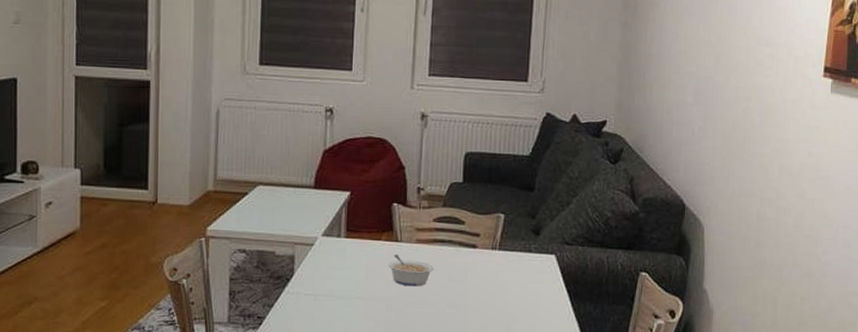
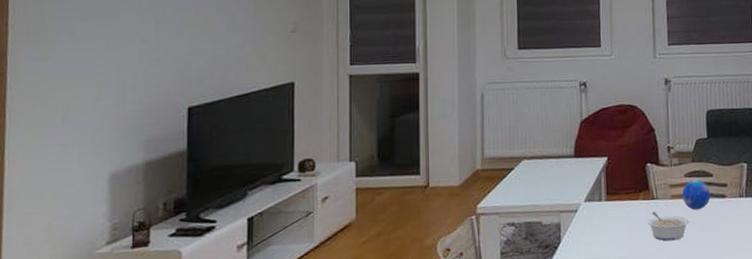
decorative orb: none [428,226,460,258] -> present [681,180,711,211]

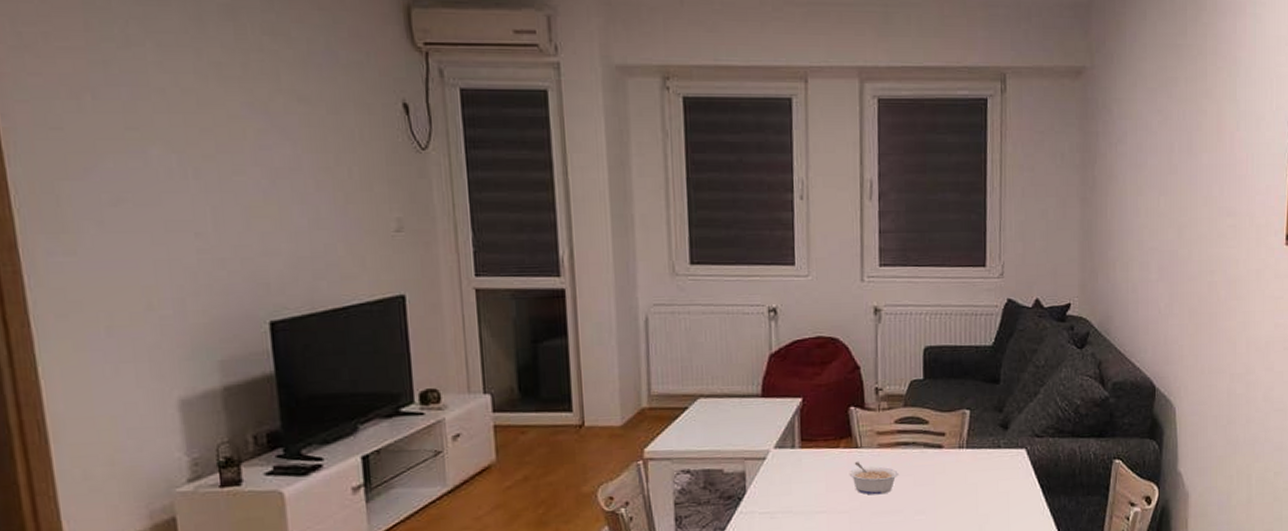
decorative orb: present [681,180,711,211] -> none [891,427,925,462]

